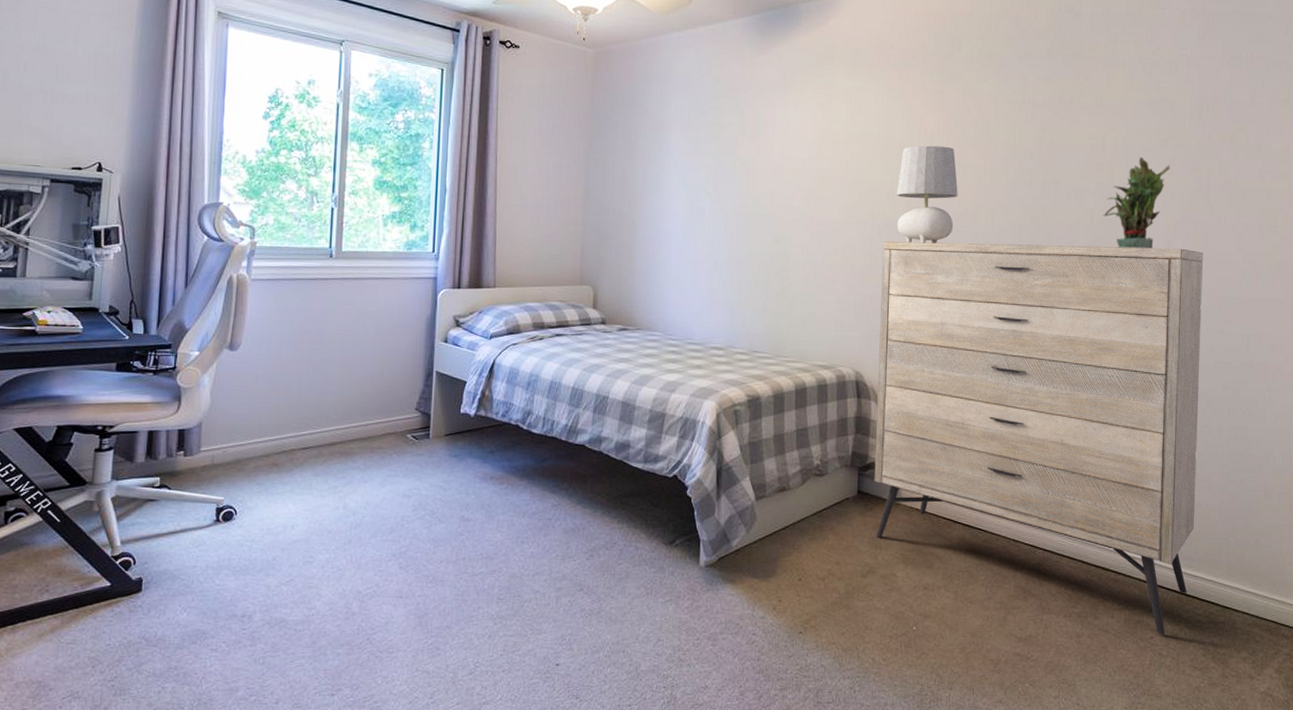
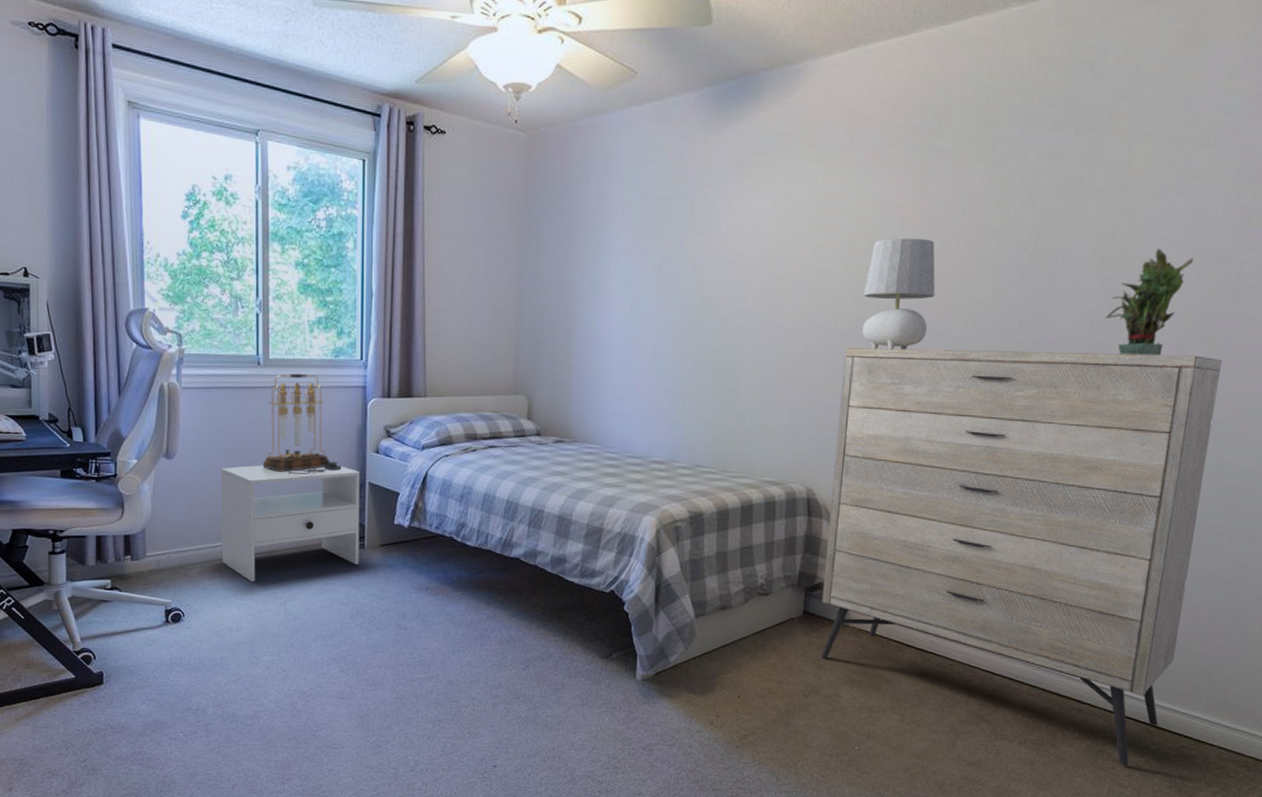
nightstand: none [281,355,428,476] -> present [221,465,360,583]
table lamp: none [329,265,410,365] -> present [262,373,342,475]

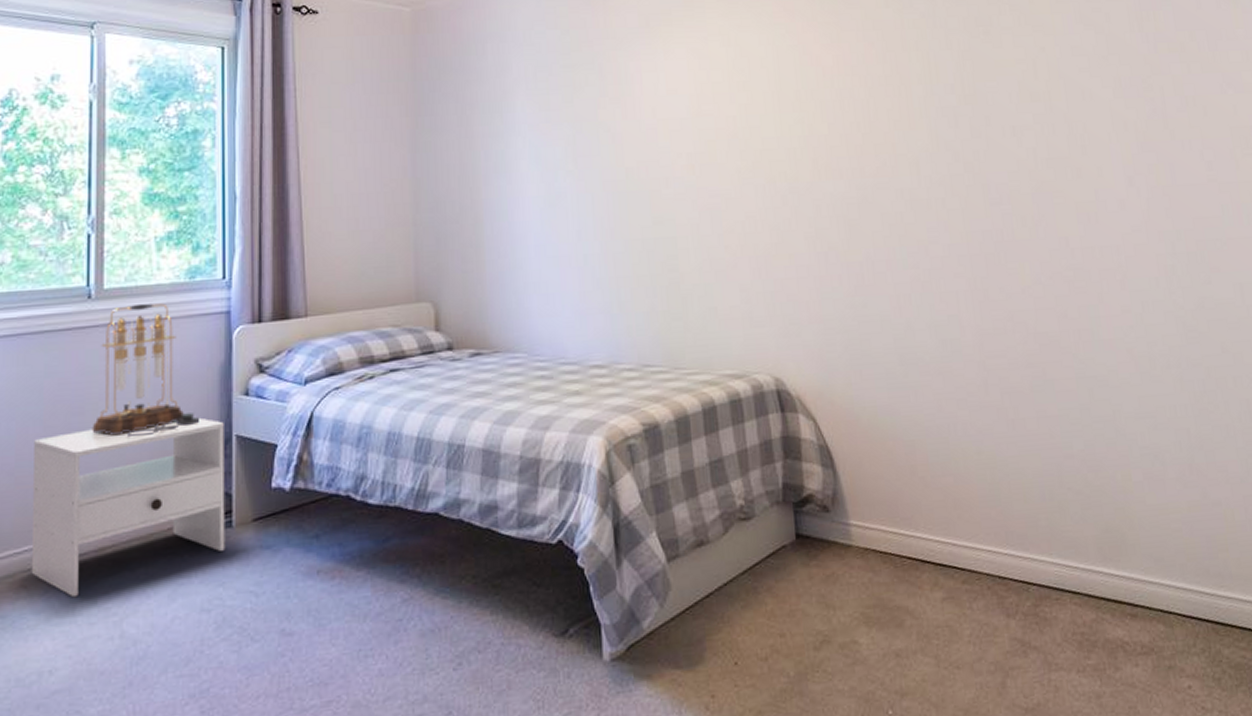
dresser: present [820,347,1223,766] -> none [789,185,1224,682]
table lamp: present [862,238,936,350] -> none [797,88,873,210]
potted plant: present [1104,248,1194,357] -> none [1046,80,1116,192]

